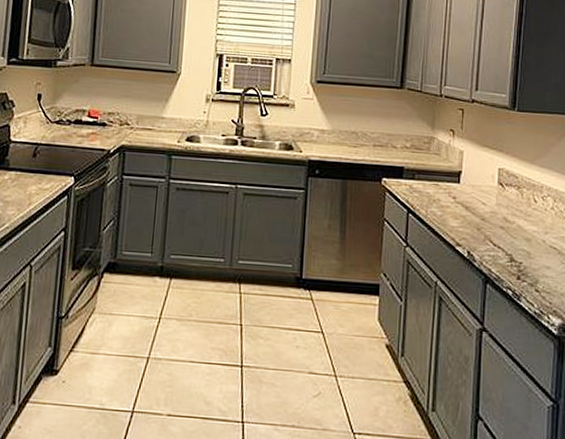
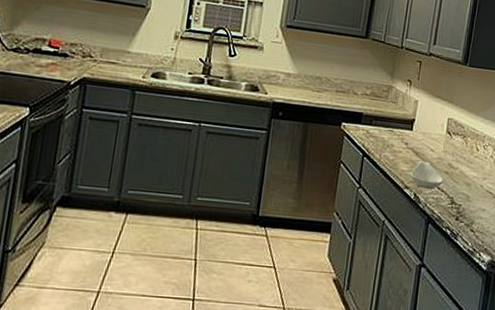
spoon rest: none [461,215,499,246] -> present [410,160,443,189]

